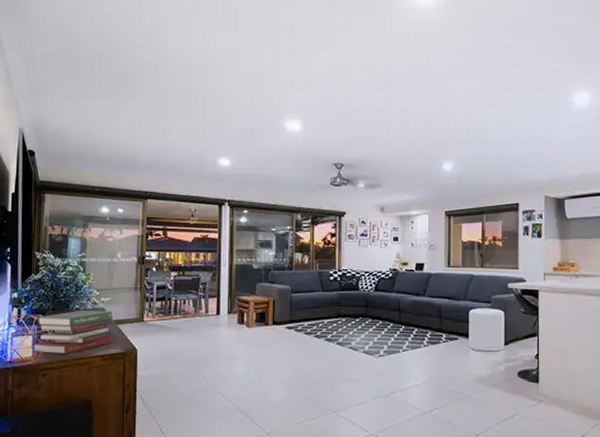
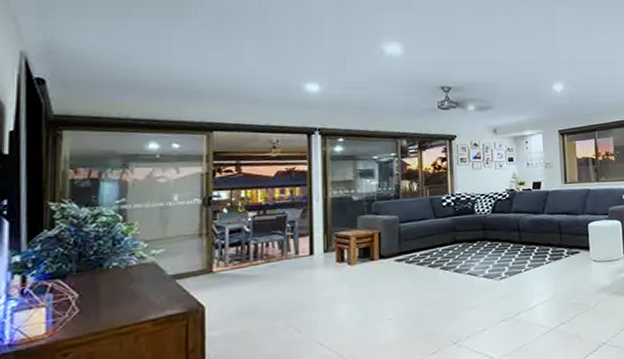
books: present [33,310,113,354] -> none [46,265,169,328]

